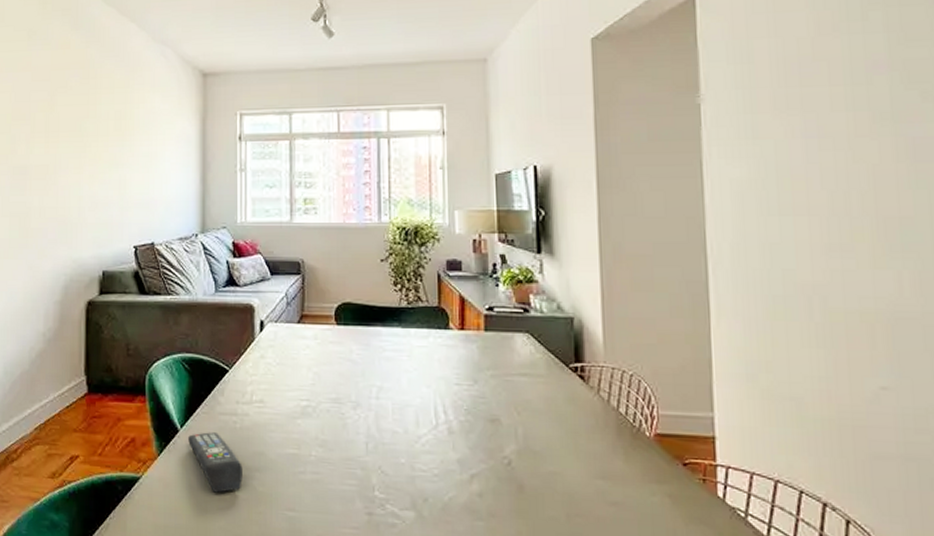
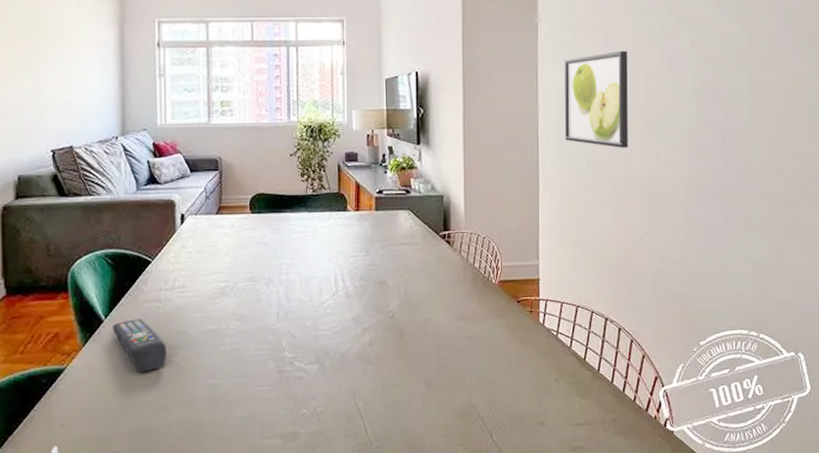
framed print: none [742,136,848,268] -> present [565,50,628,148]

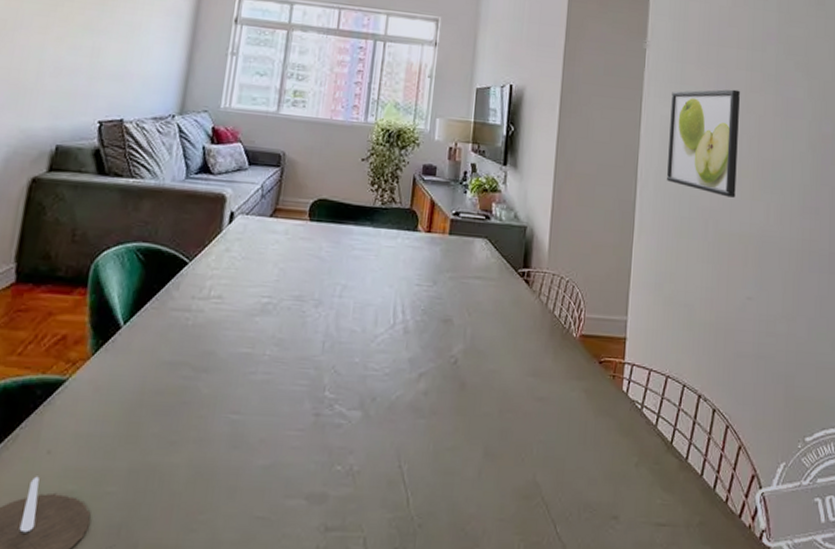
remote control: present [113,319,166,373] -> none [130,329,189,396]

